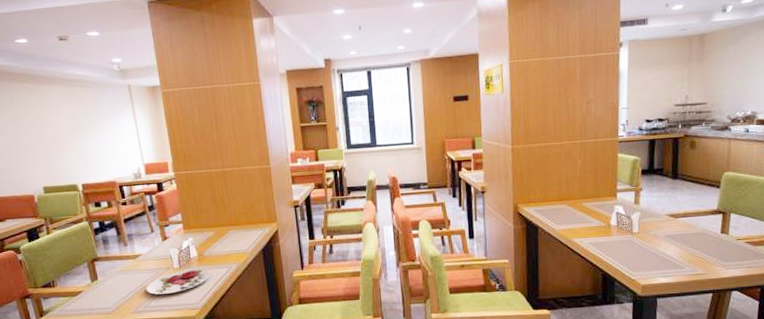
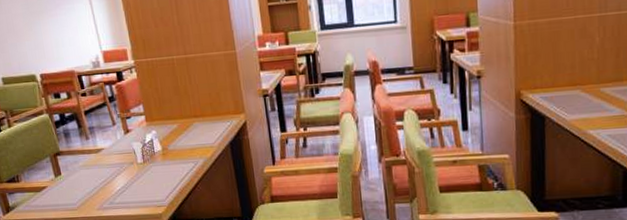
plate: present [146,269,210,295] -> none [110,164,176,191]

